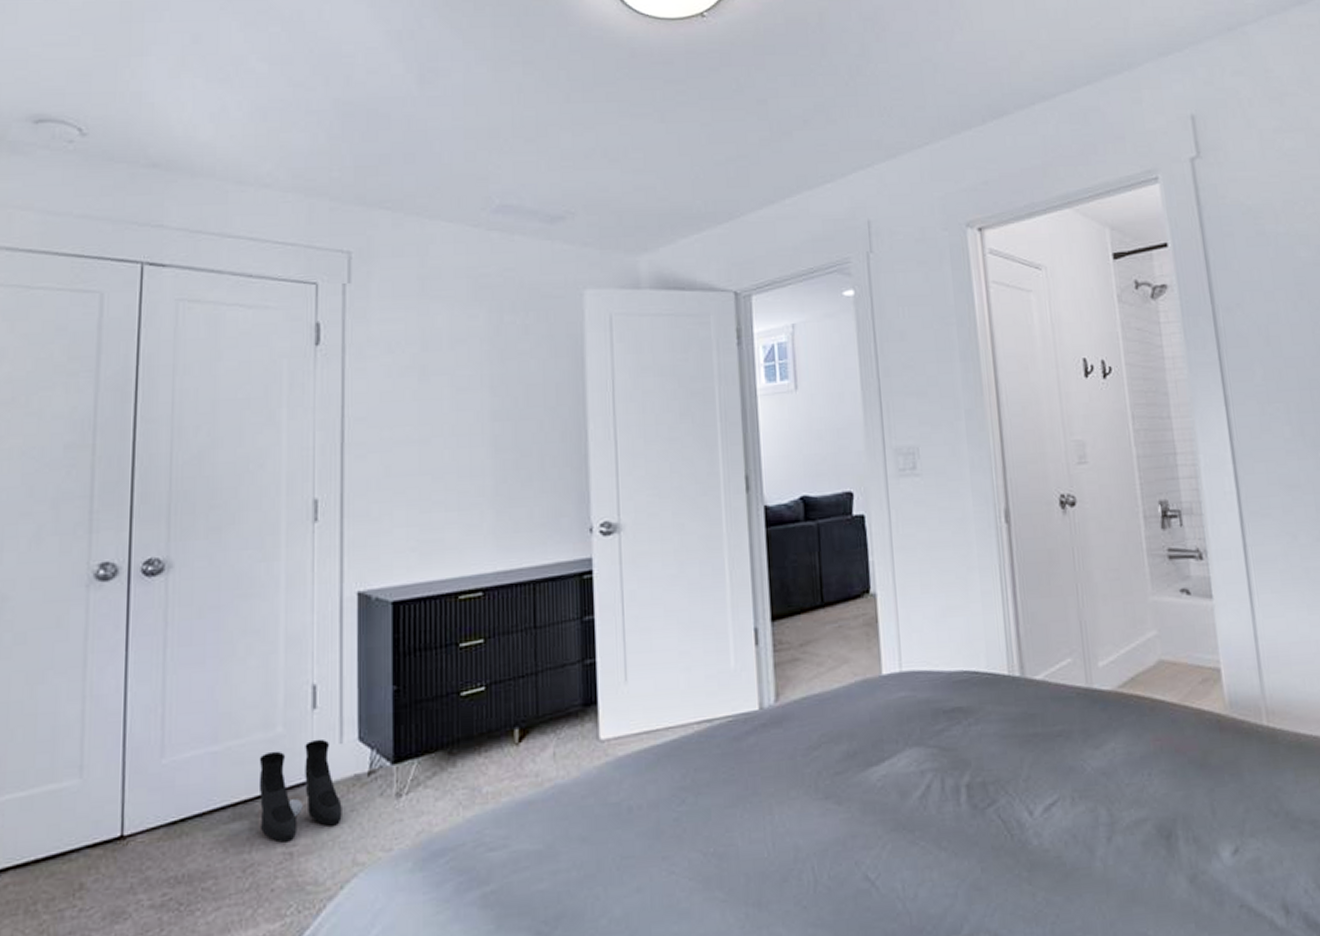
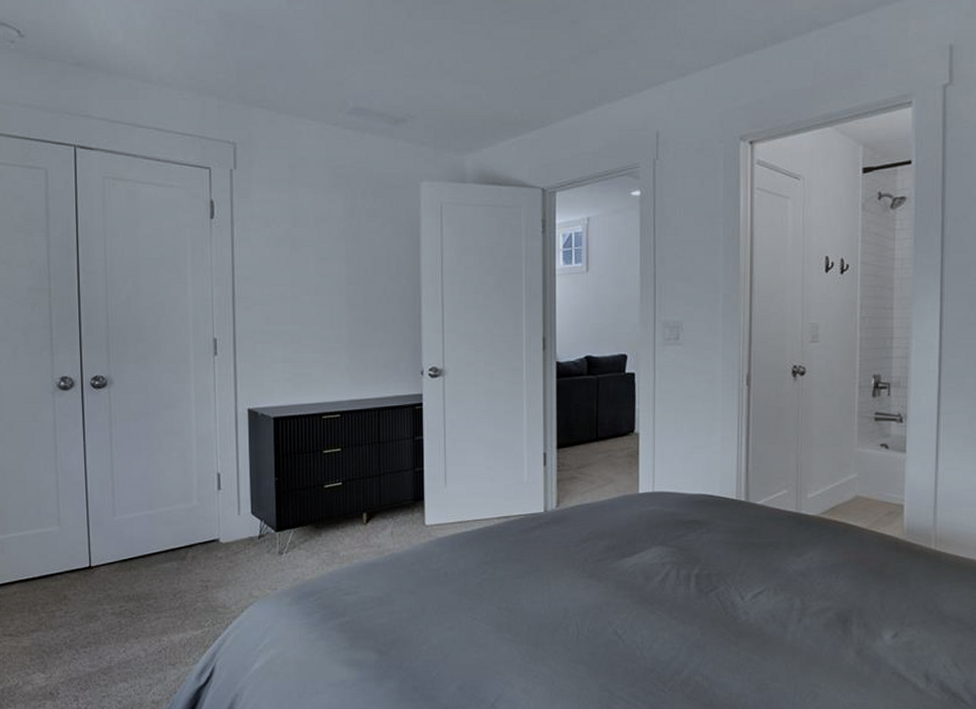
boots: present [258,738,342,843] -> none [181,511,241,579]

